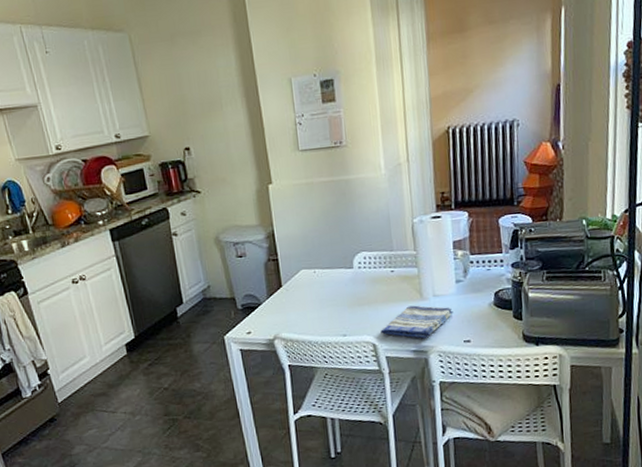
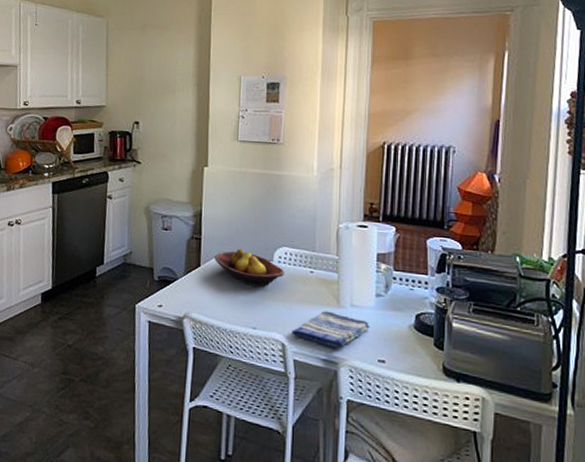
fruit bowl: none [295,261,366,296] -> present [215,248,285,287]

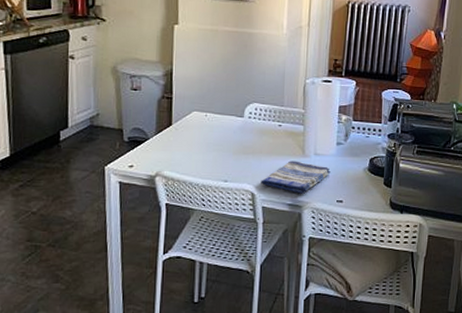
fruit bowl: present [215,248,285,287] -> none [186,106,255,142]

